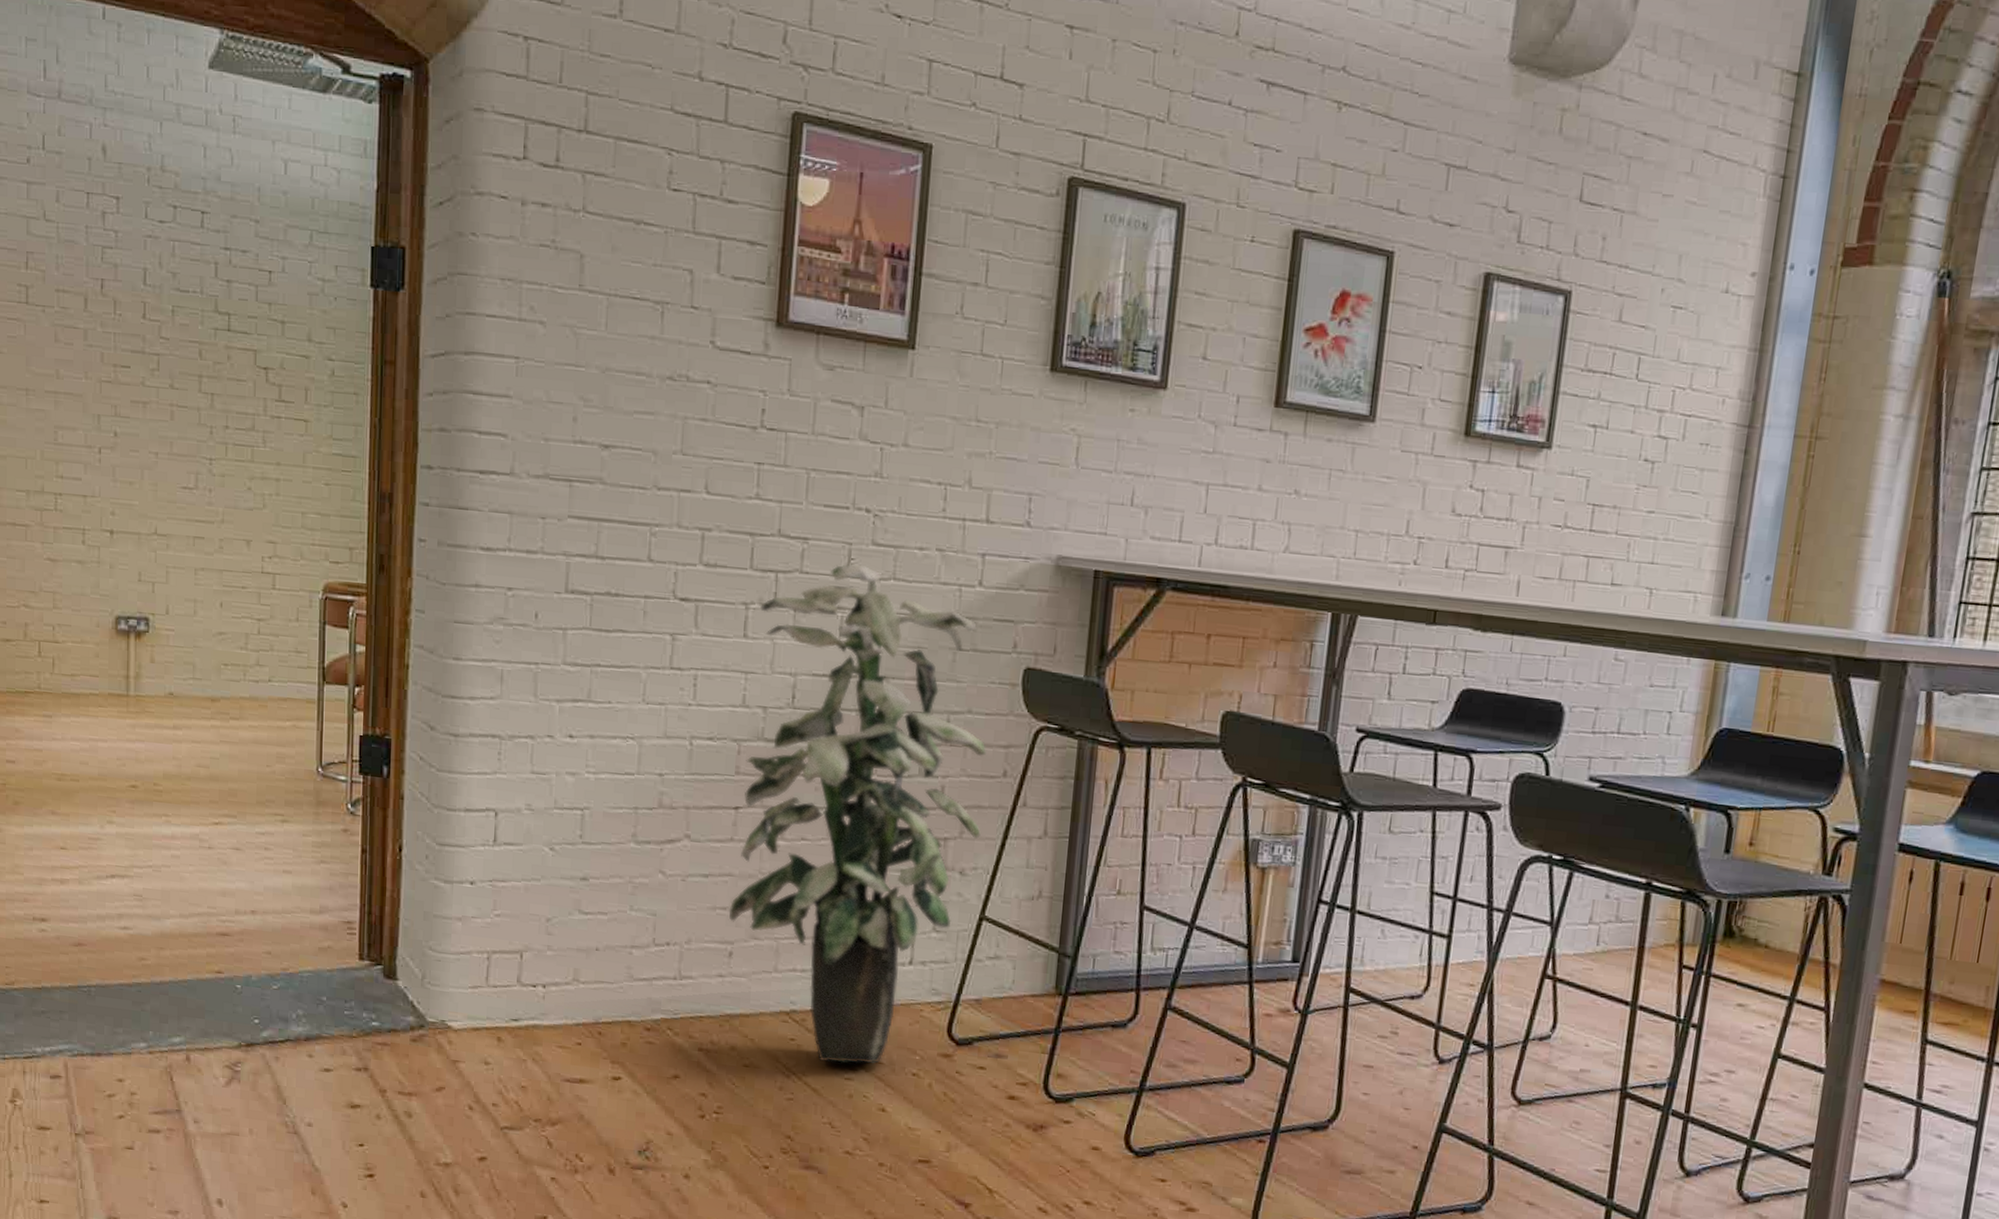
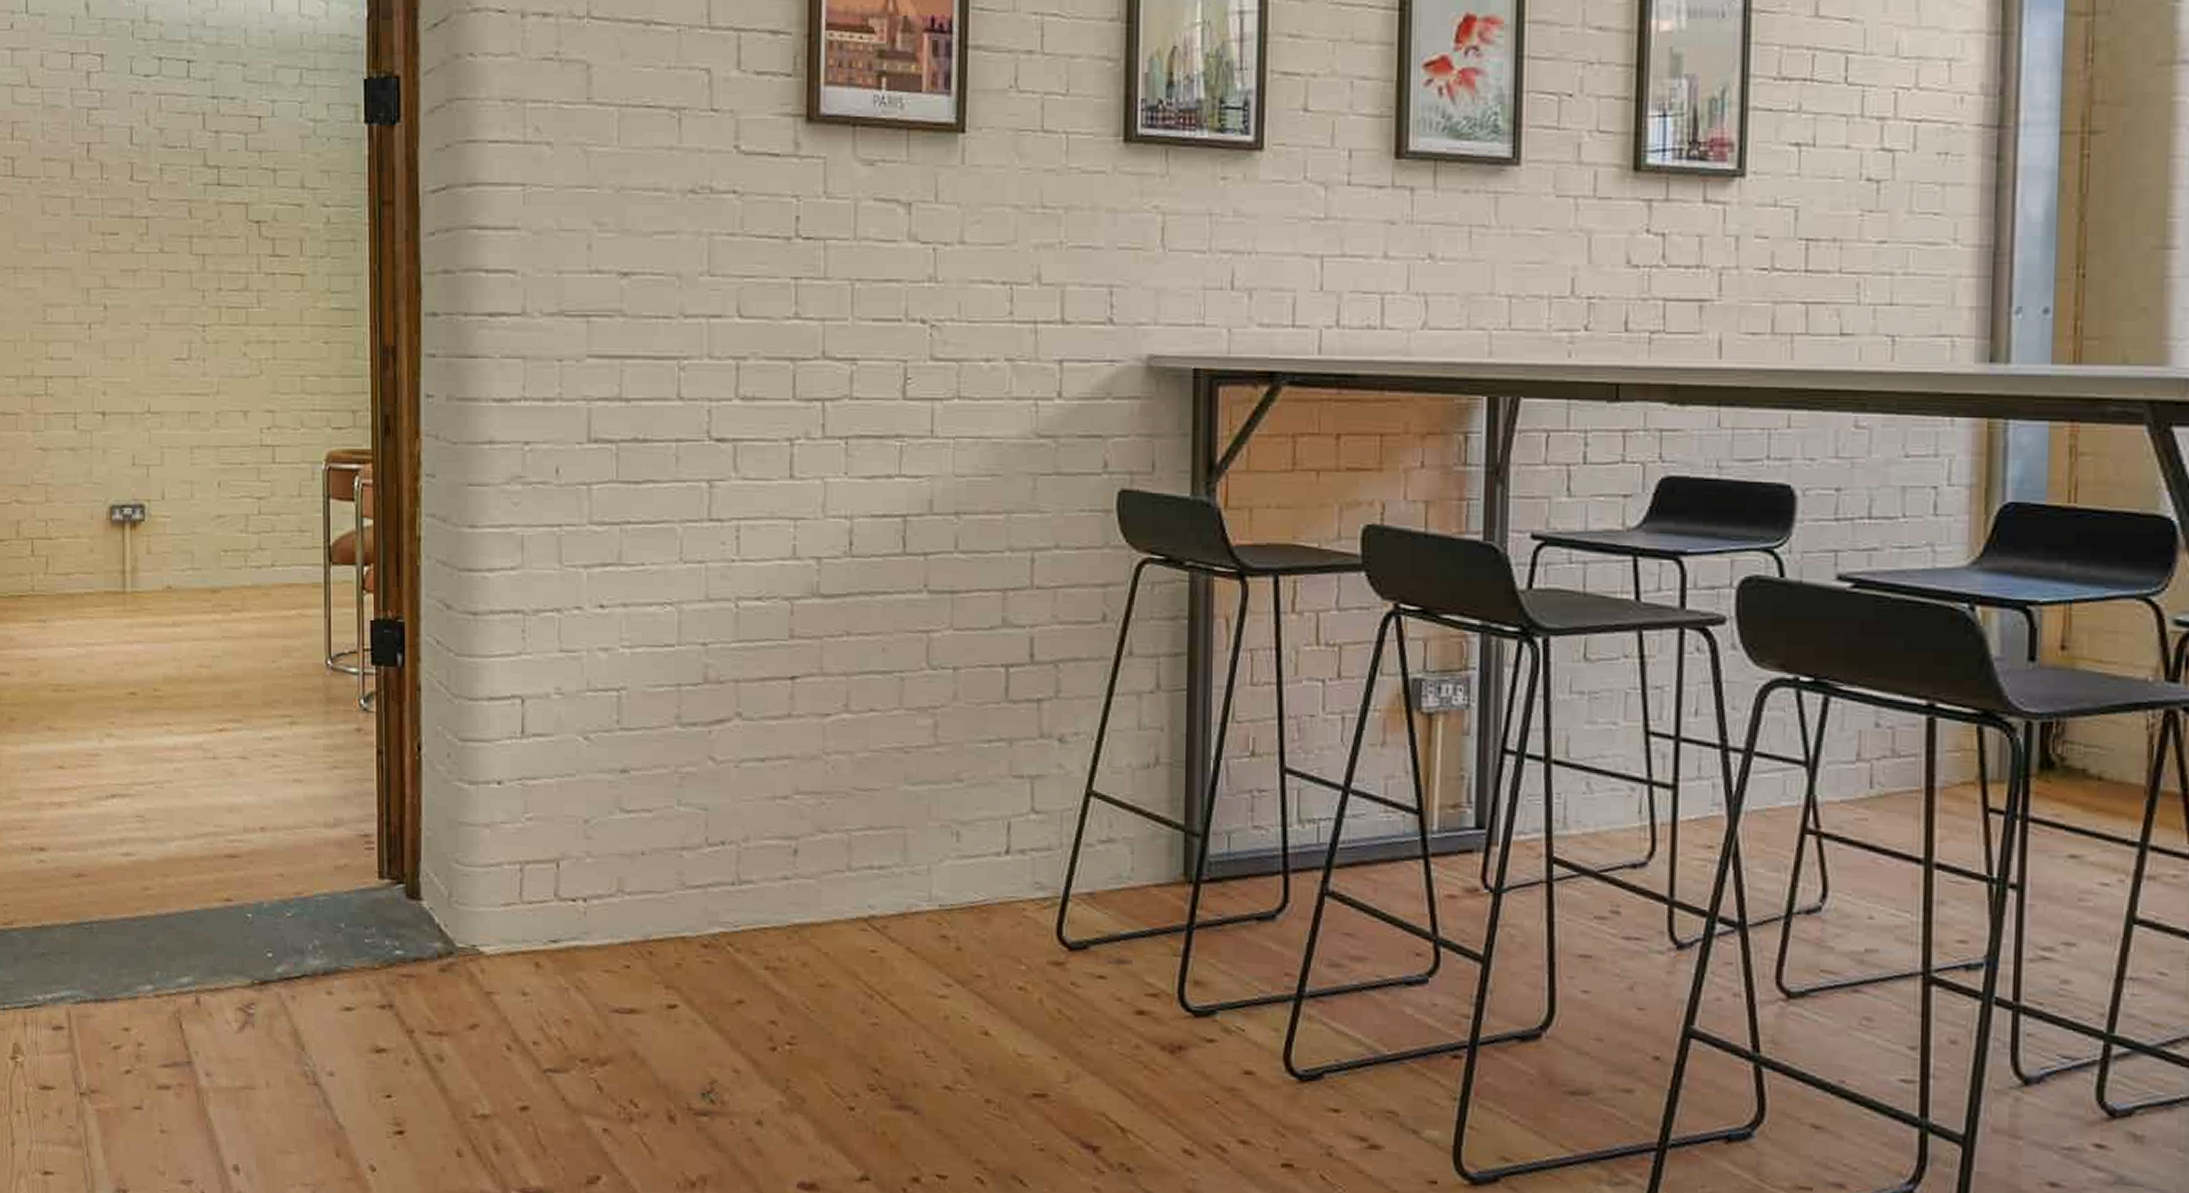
indoor plant: present [729,563,987,1064] -> none [790,384,1080,978]

